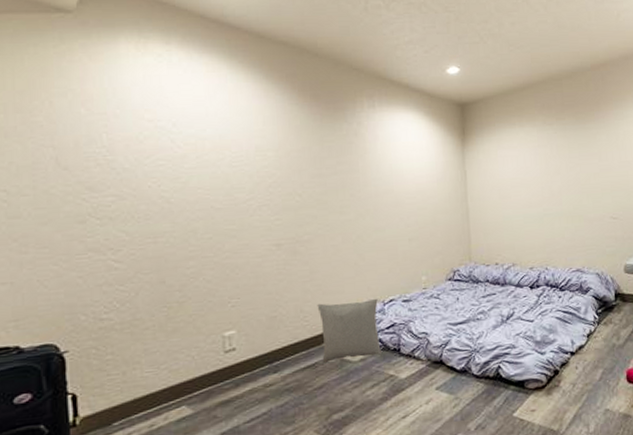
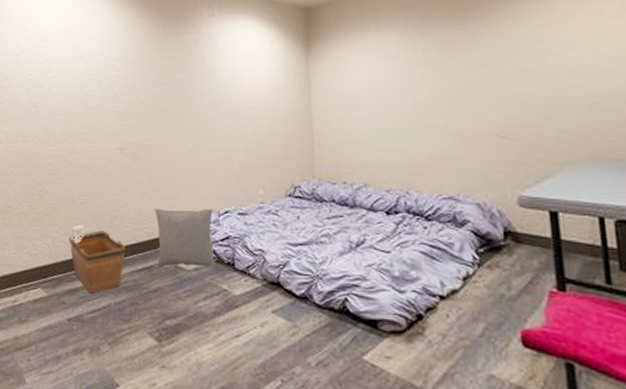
bicycle basket: none [218,333,286,402] -> present [69,231,125,294]

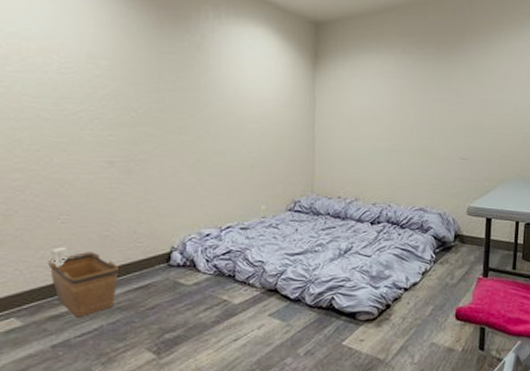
pillow: present [154,208,217,268] -> none [151,224,217,286]

